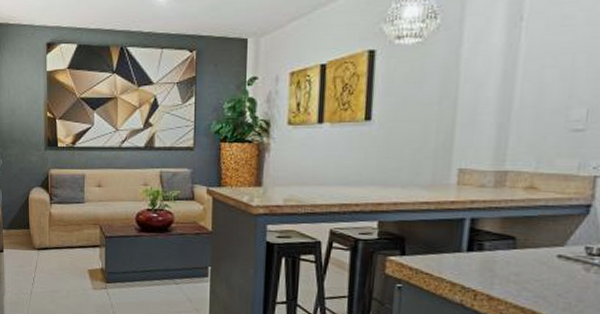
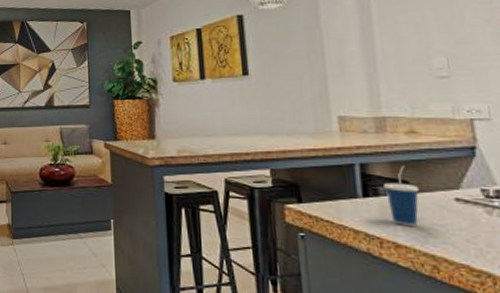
cup: none [490,221,525,280] -> present [383,166,420,226]

